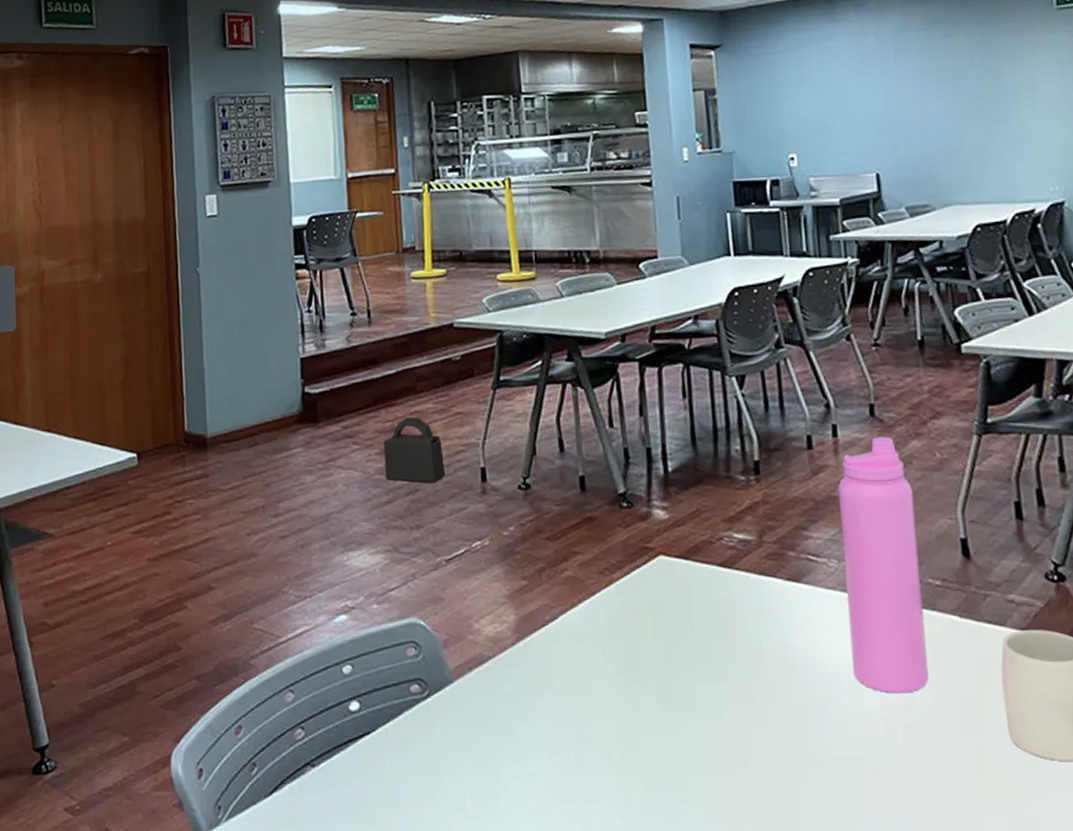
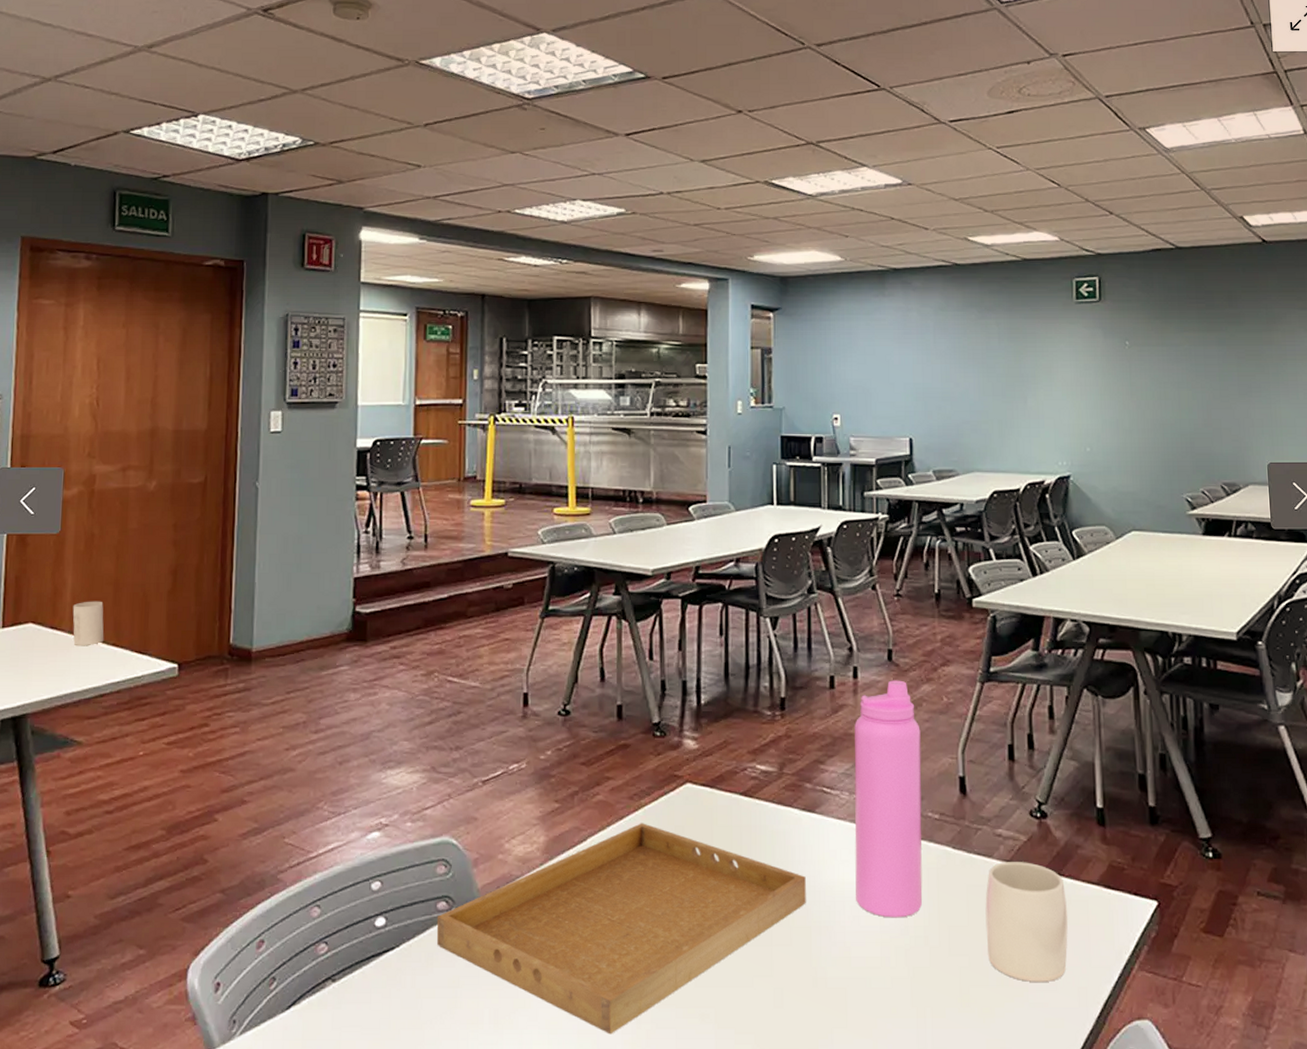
cup: none [34,395,65,441] -> present [72,601,104,646]
handbag: present [383,417,446,483] -> none [430,640,489,706]
tray: none [410,598,799,820] -> present [436,823,806,1035]

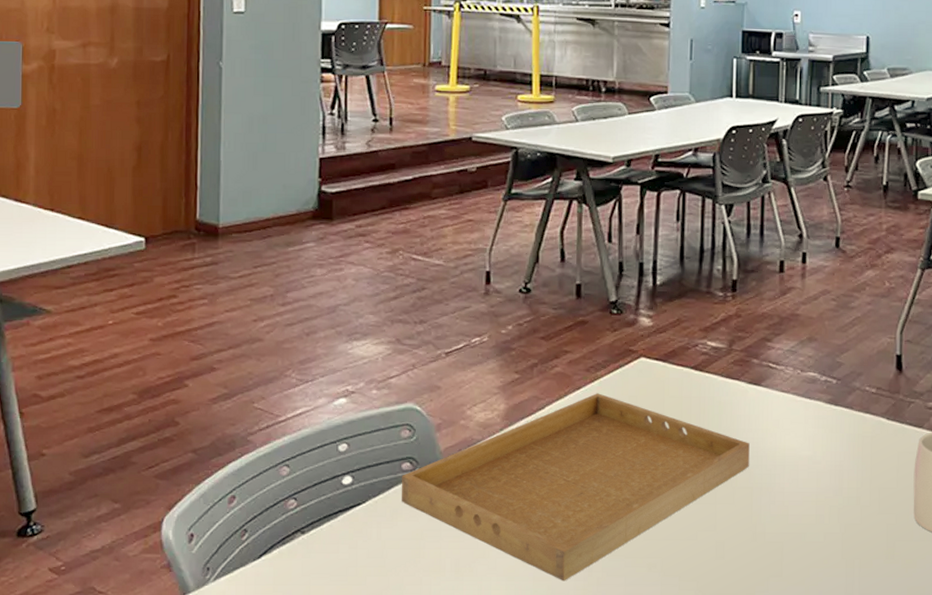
cup: present [72,601,104,646] -> none [37,175,70,219]
water bottle: present [854,680,923,918] -> none [795,265,863,481]

